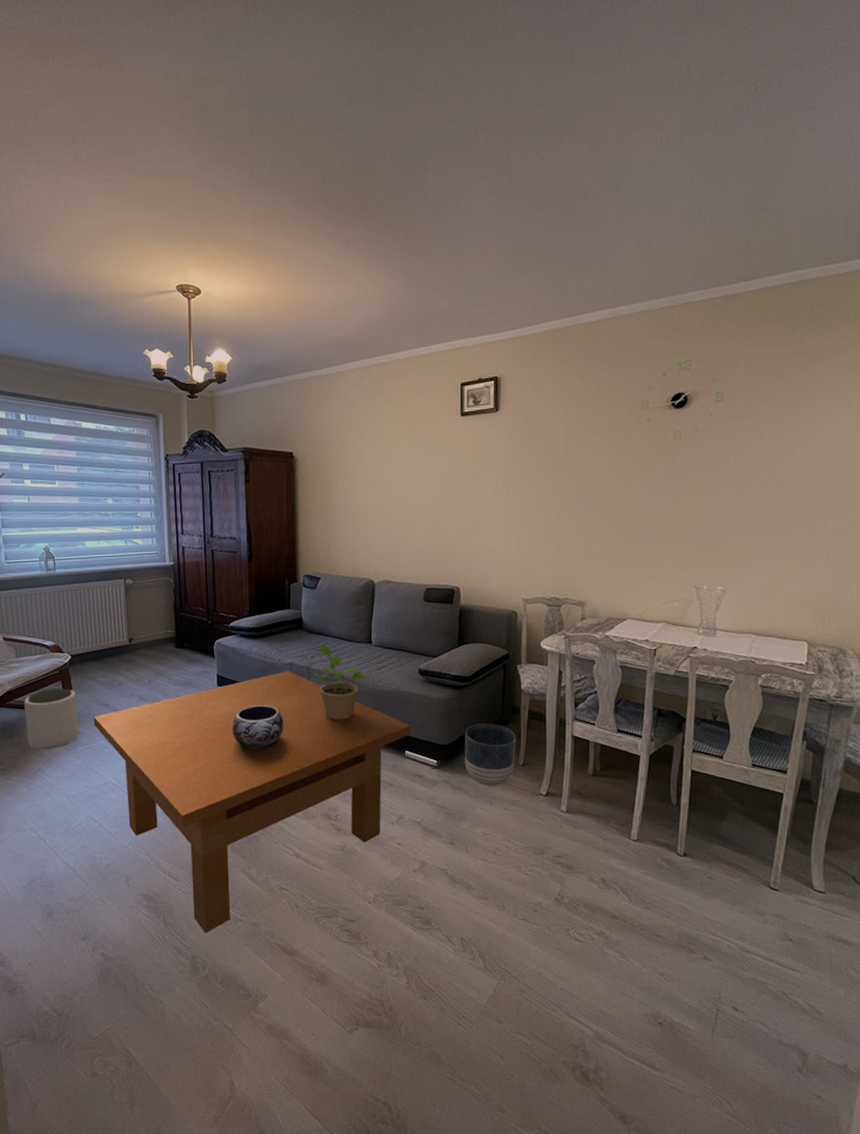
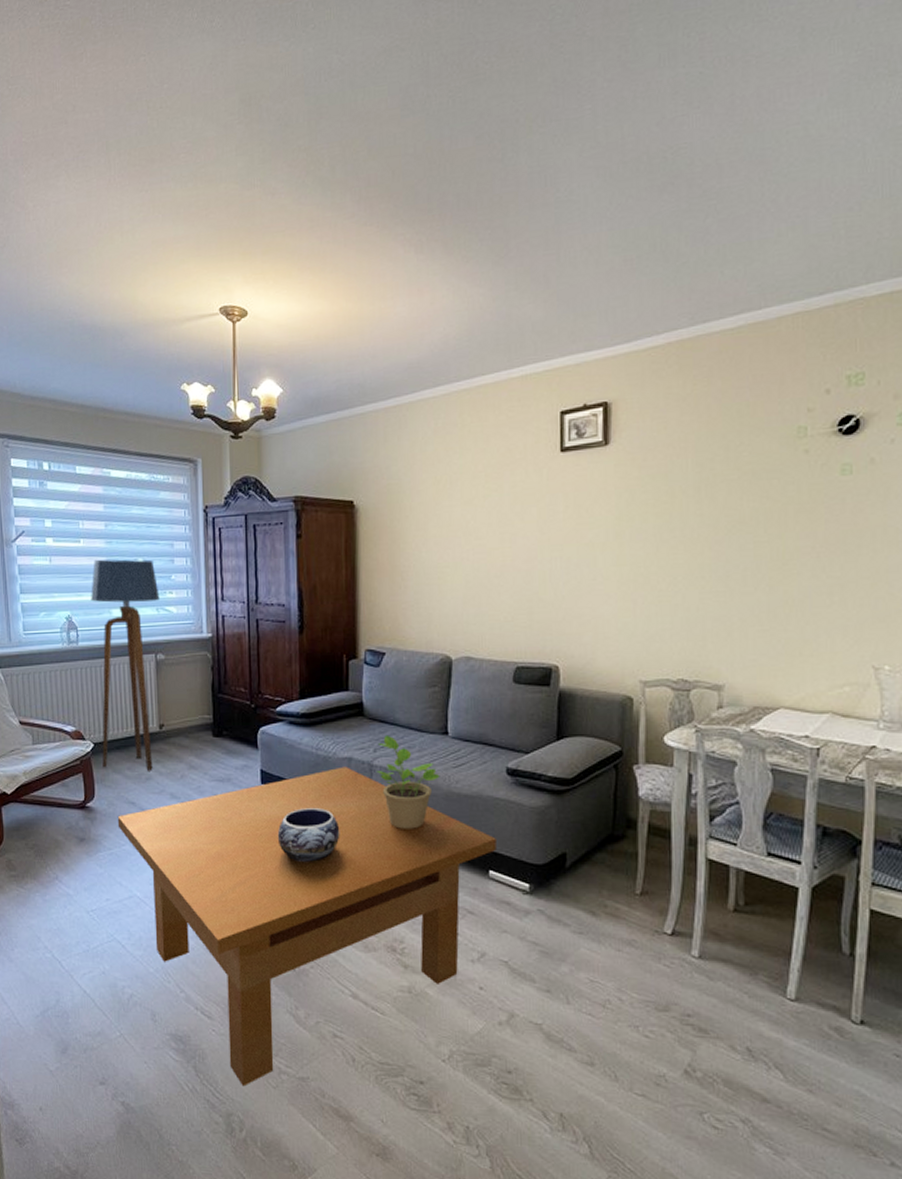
plant pot: present [24,688,80,748] -> none [41,782,102,853]
floor lamp: none [66,498,128,678] -> present [91,559,160,771]
planter: present [464,724,517,786] -> none [564,839,633,919]

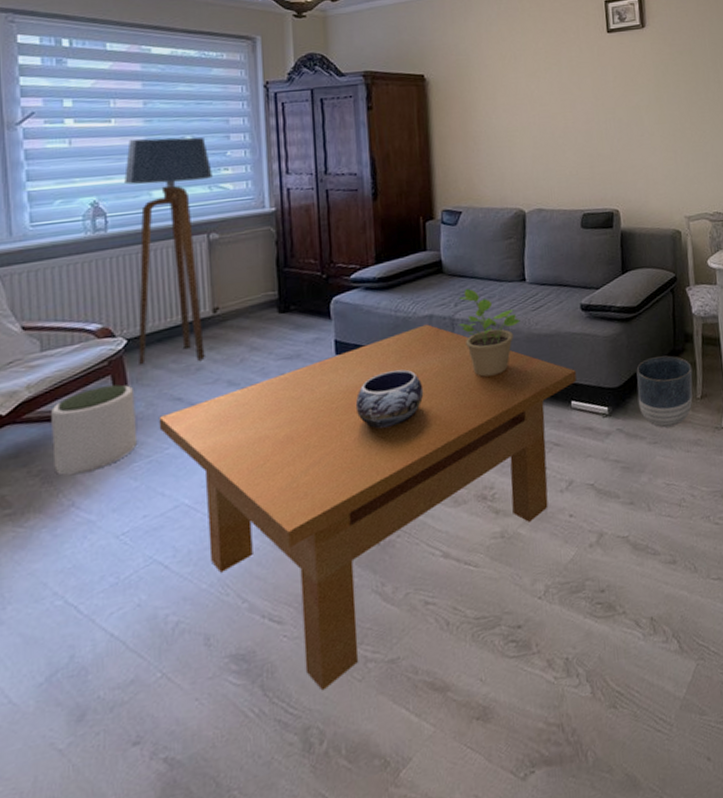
plant pot: none [41,782,102,853] -> present [51,384,138,475]
planter: none [564,839,633,919] -> present [636,355,693,428]

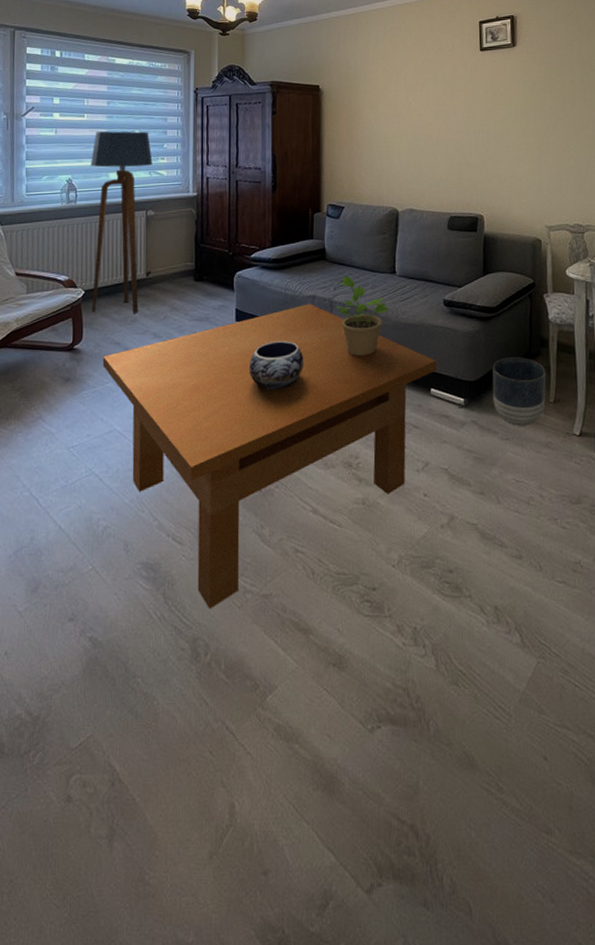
plant pot: present [51,384,138,475] -> none [29,326,87,393]

